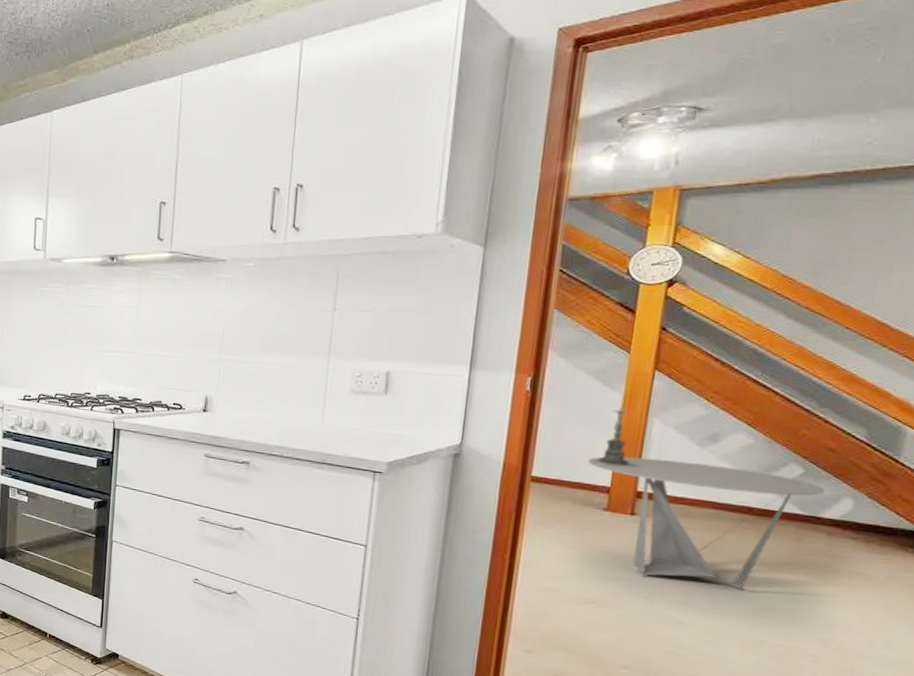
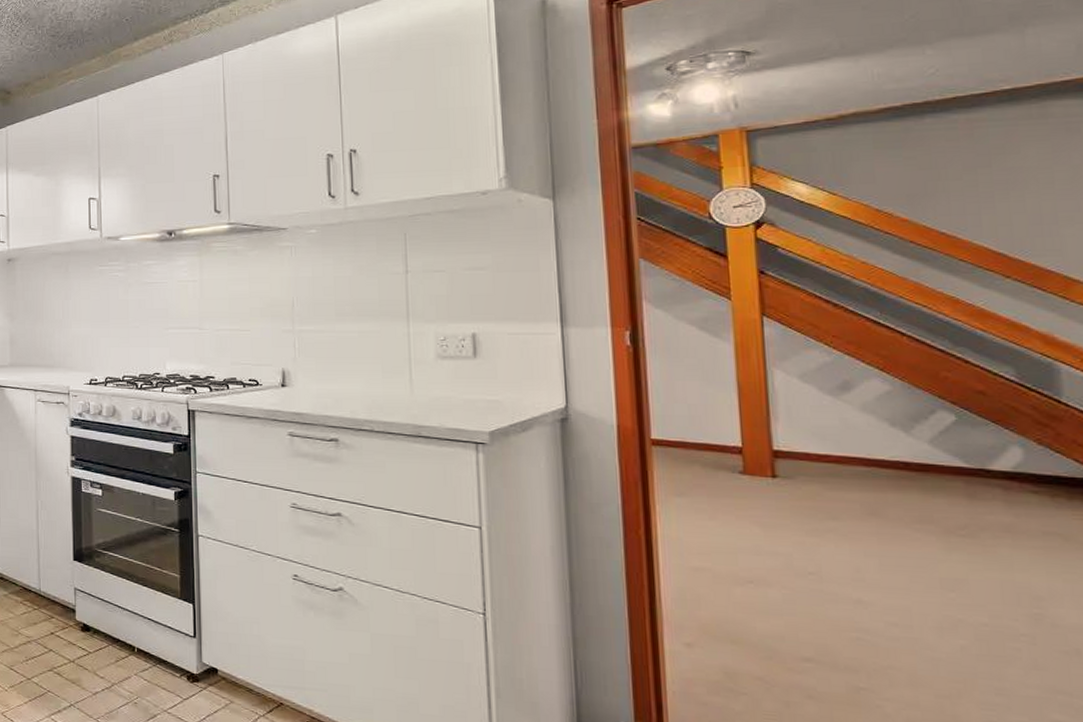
candle holder: present [587,408,641,468] -> none [710,359,771,424]
coffee table: present [587,457,826,590] -> none [710,412,987,560]

